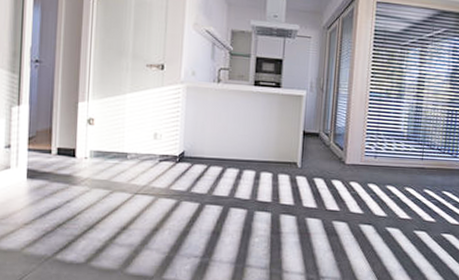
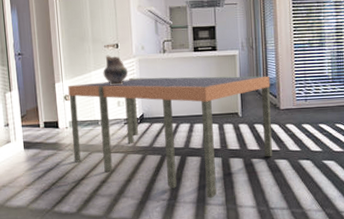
dining table: none [89,106,338,259] -> present [68,76,272,198]
ceramic jug: none [140,76,172,114] -> present [103,55,129,85]

